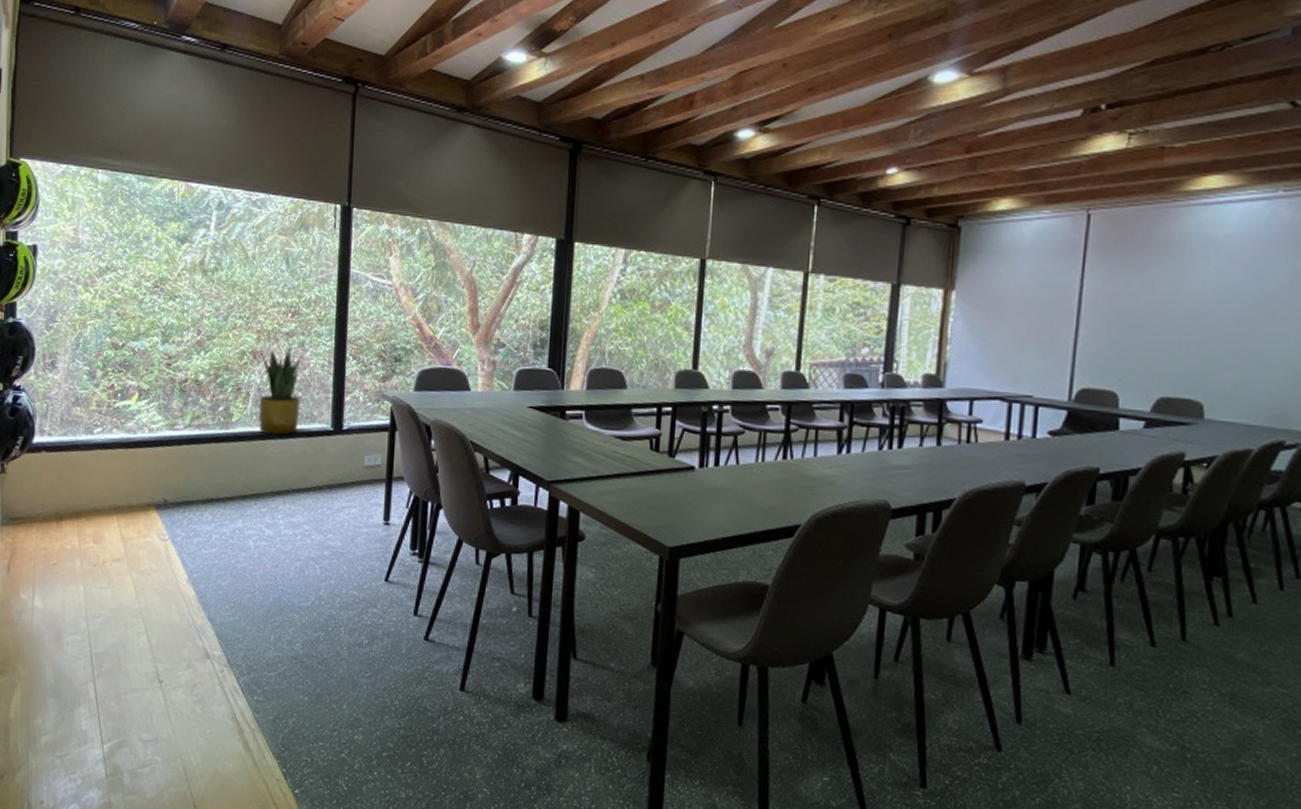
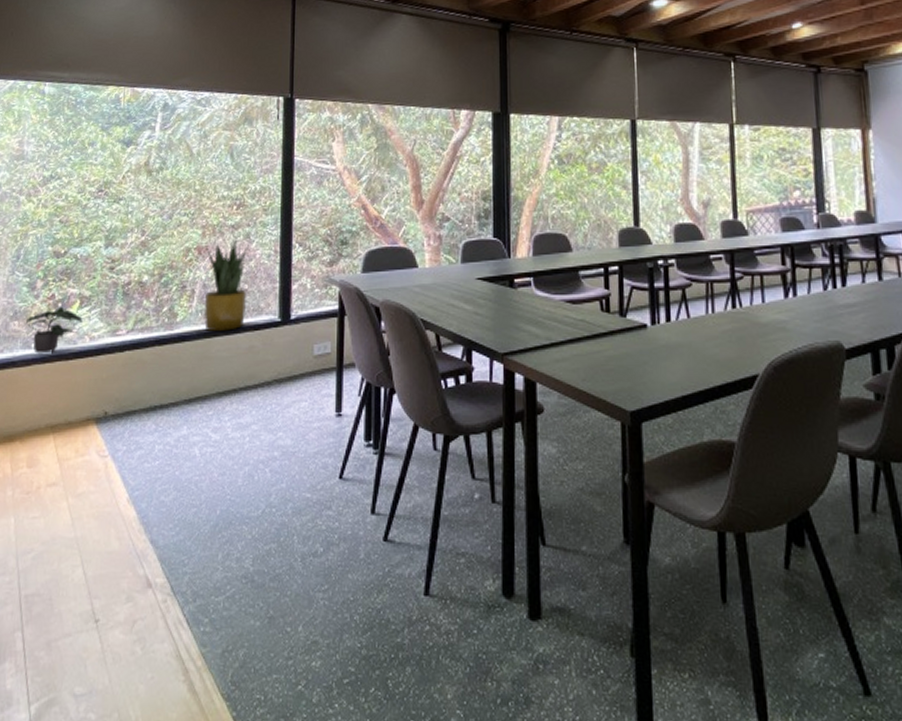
potted plant: none [87,396,142,441] -> present [25,306,83,354]

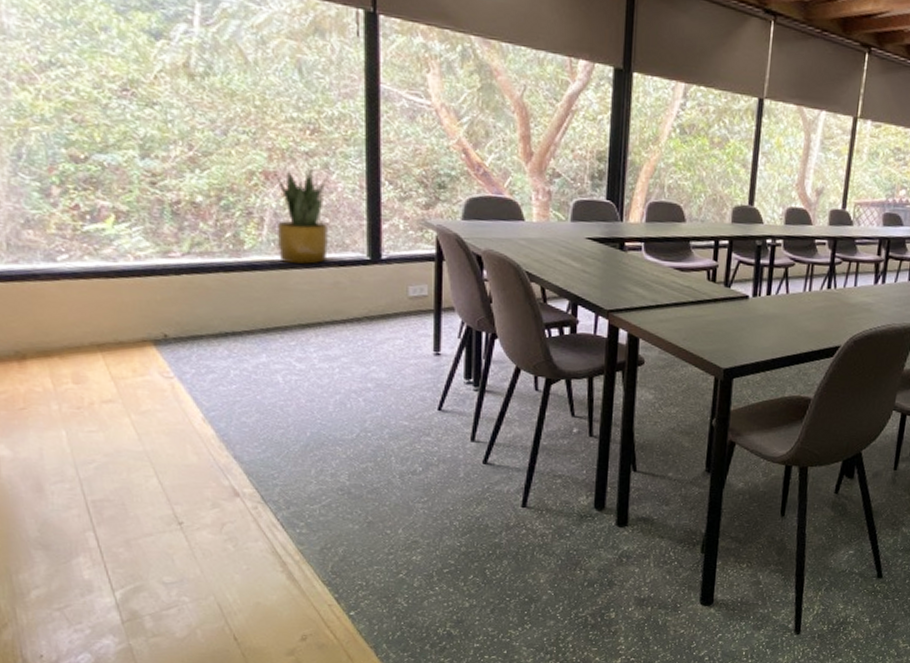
potted plant: present [25,306,83,354] -> none [43,218,122,270]

